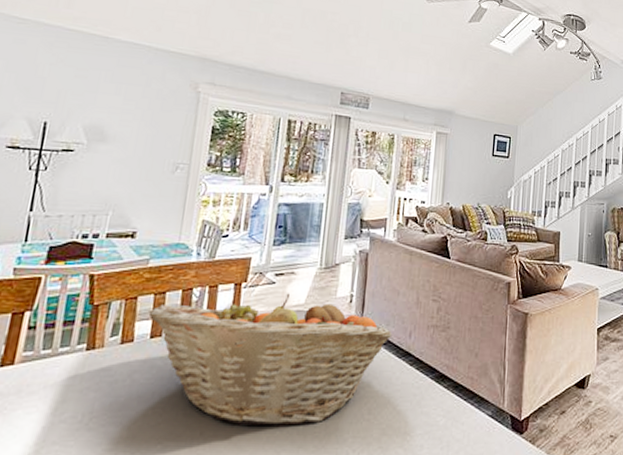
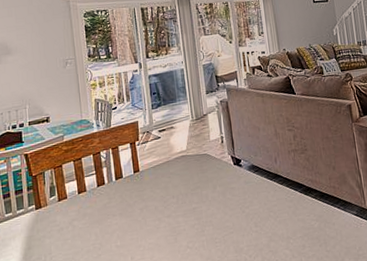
fruit basket: present [148,293,393,427] -> none [72,144,261,249]

